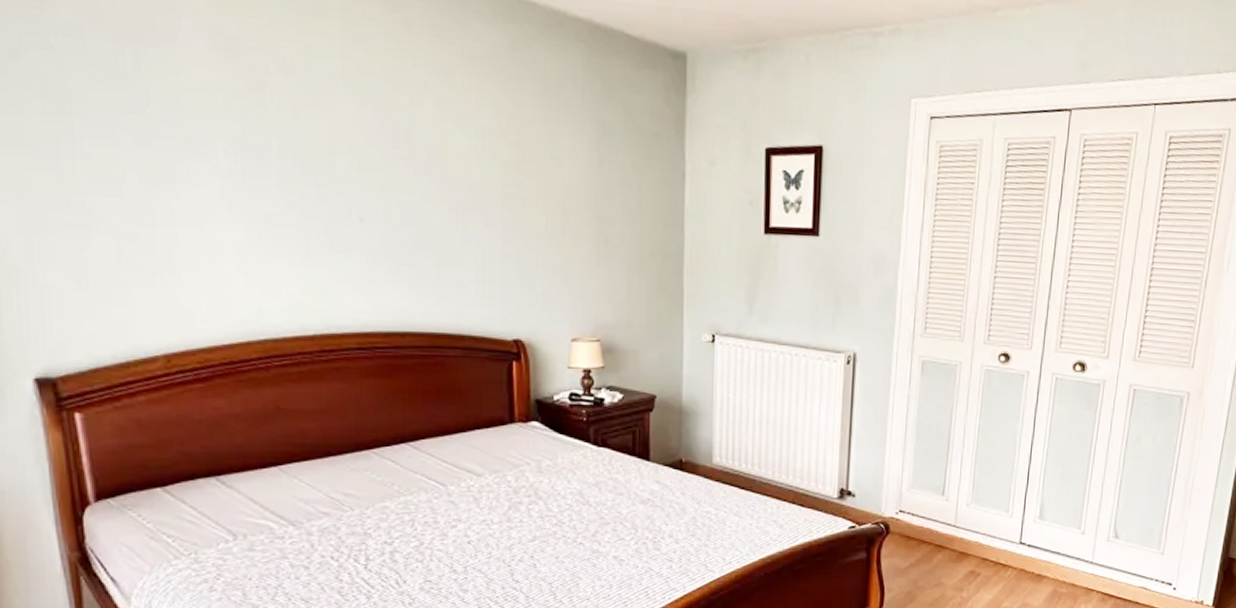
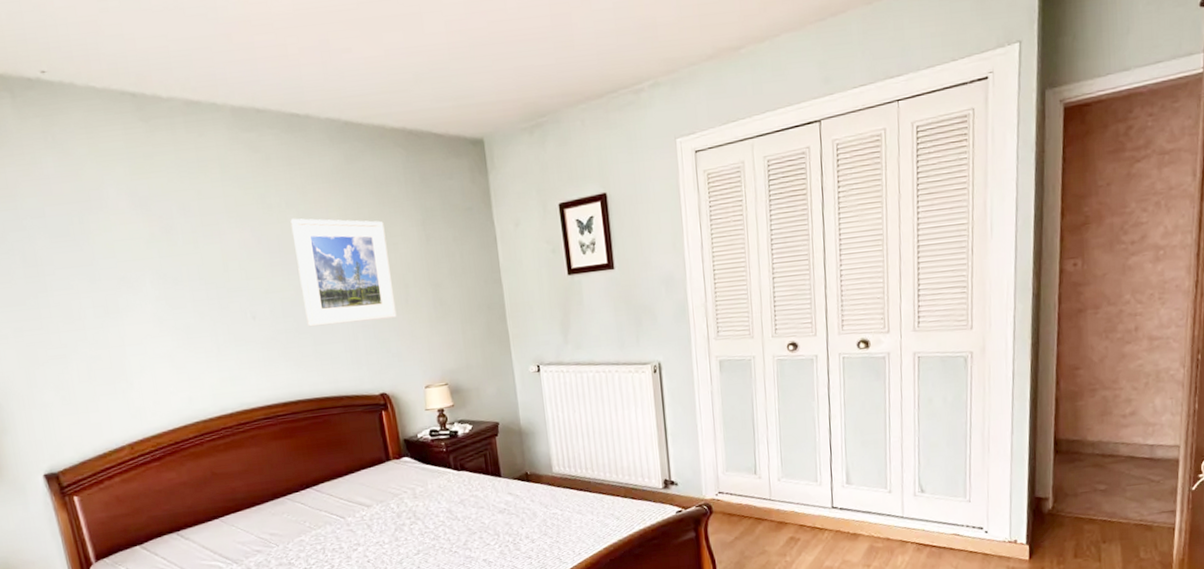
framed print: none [427,104,549,250] -> present [290,218,397,327]

